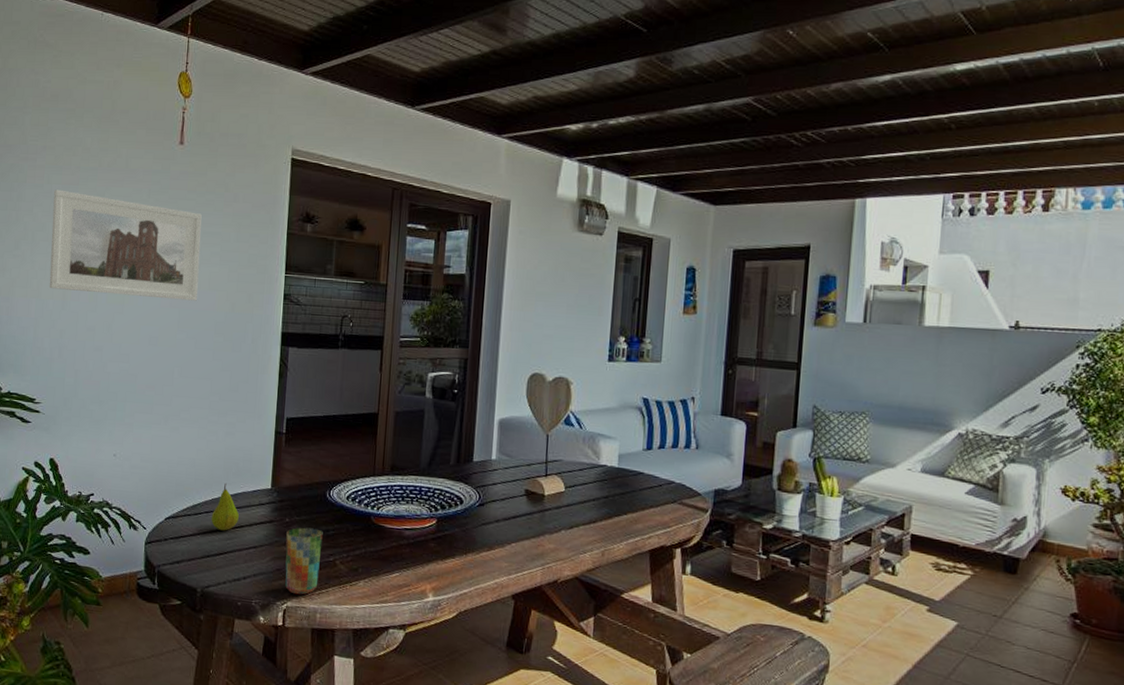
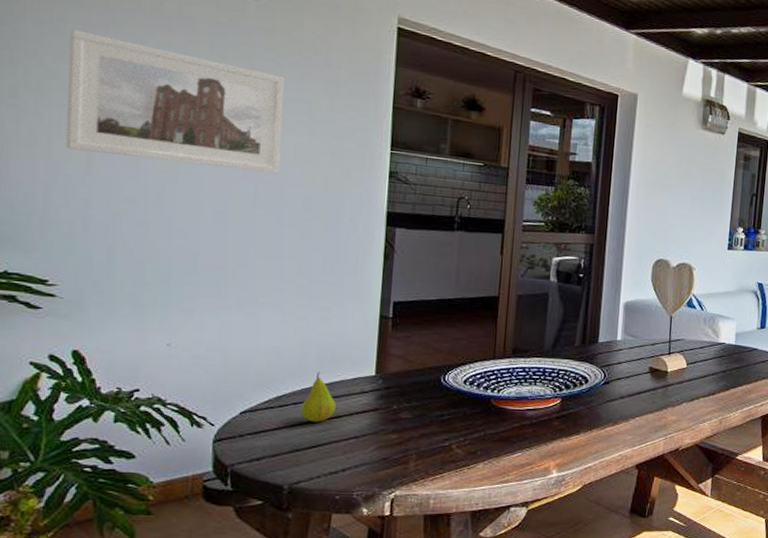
cup: present [285,527,323,595] -> none [393,413,437,483]

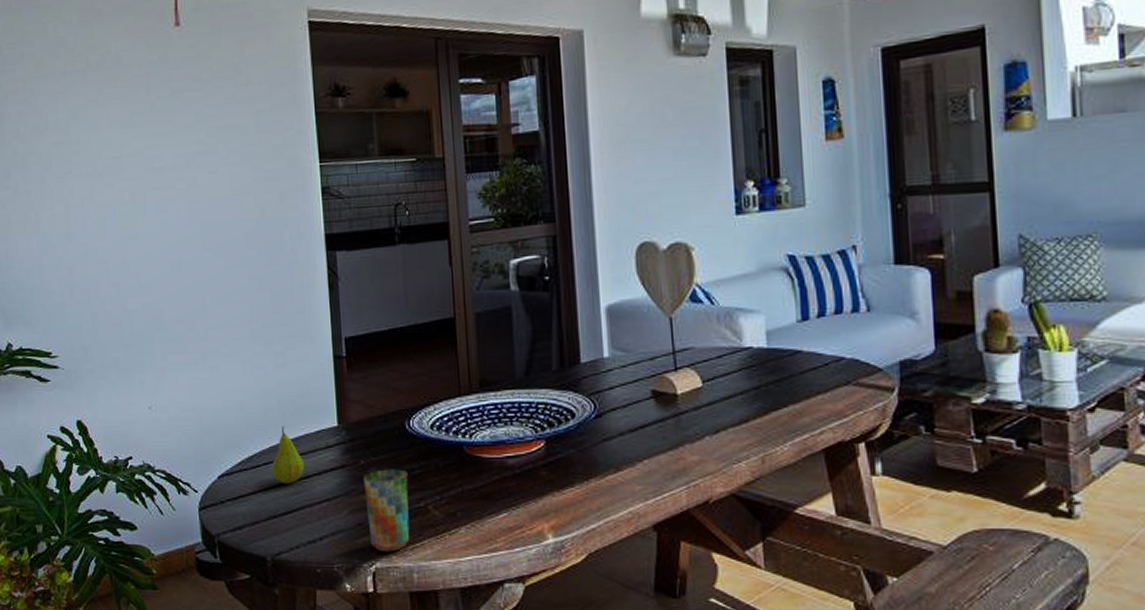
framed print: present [65,29,284,174] -> none [40,101,220,220]
cup: none [393,413,437,483] -> present [363,469,410,553]

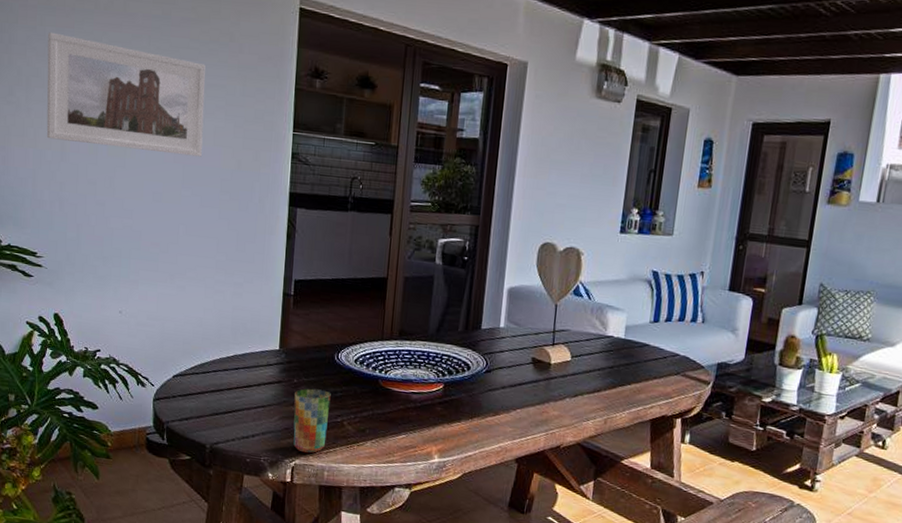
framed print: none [40,101,220,220] -> present [46,32,206,157]
fruit: present [272,425,304,484] -> none [219,342,247,390]

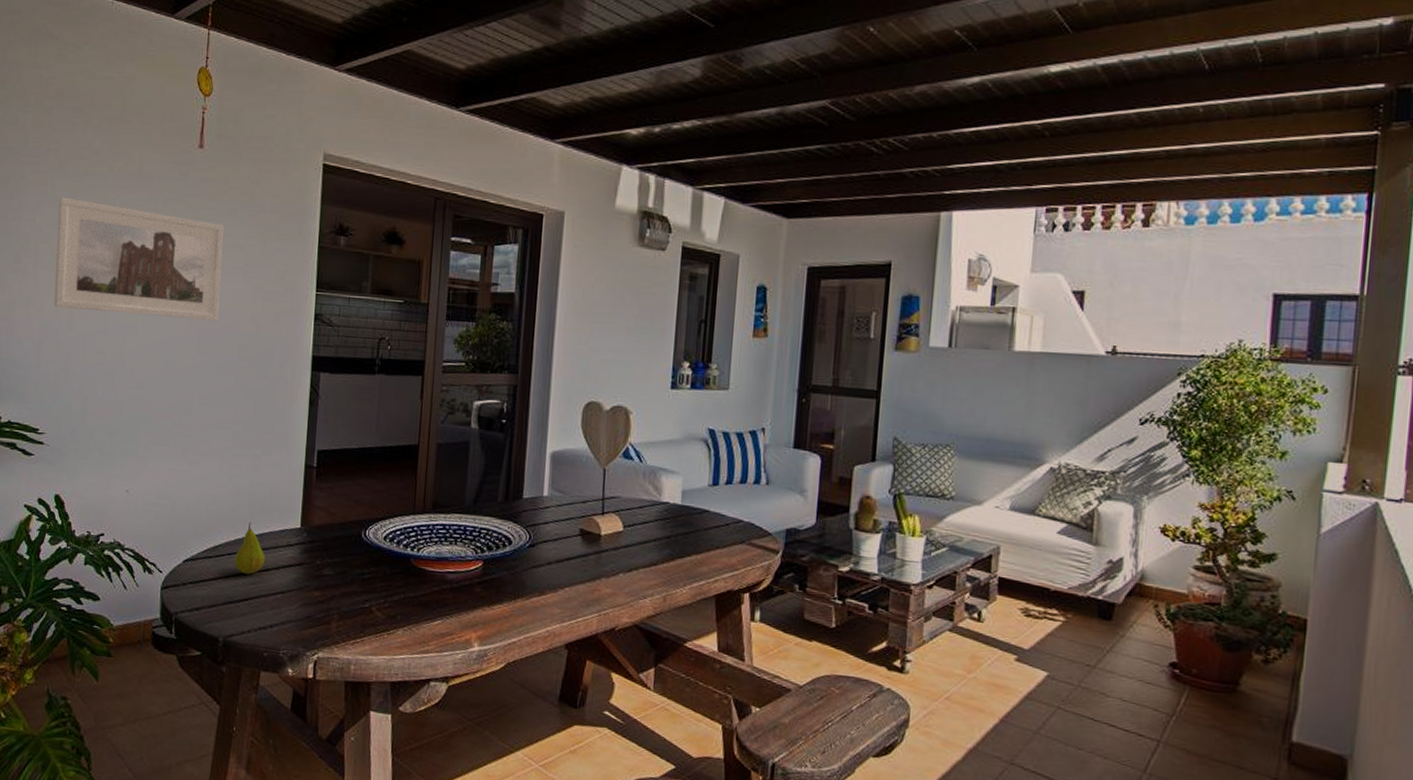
fruit: none [219,342,247,390] -> present [234,521,265,575]
cup: present [293,388,331,454] -> none [316,570,358,645]

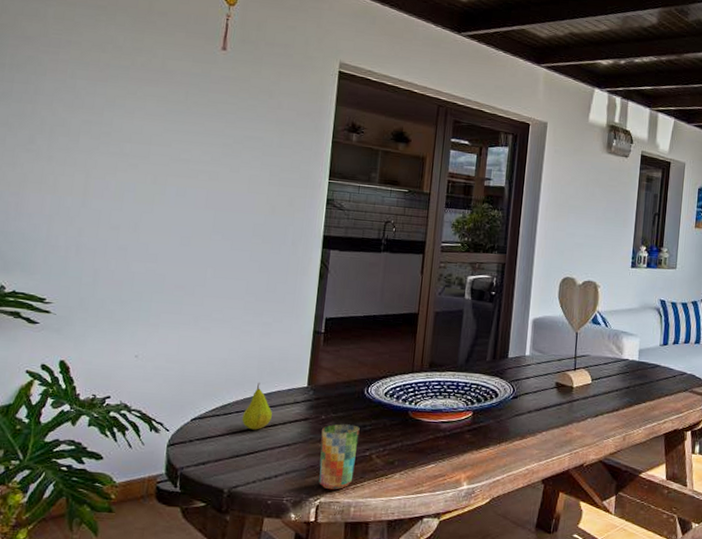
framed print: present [54,197,224,321] -> none [68,85,243,203]
cup: none [316,570,358,645] -> present [319,423,360,490]

